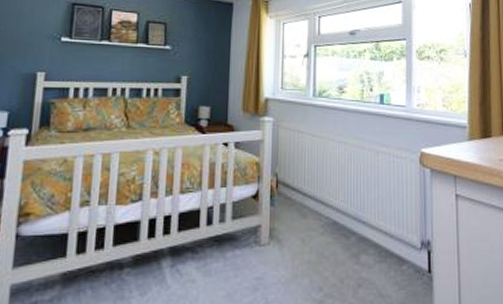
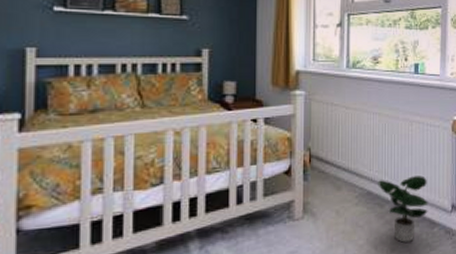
potted plant: none [343,208,396,278] -> present [378,175,428,243]

